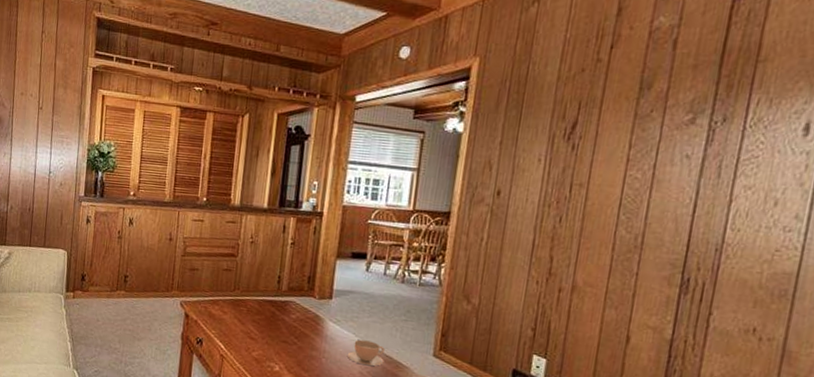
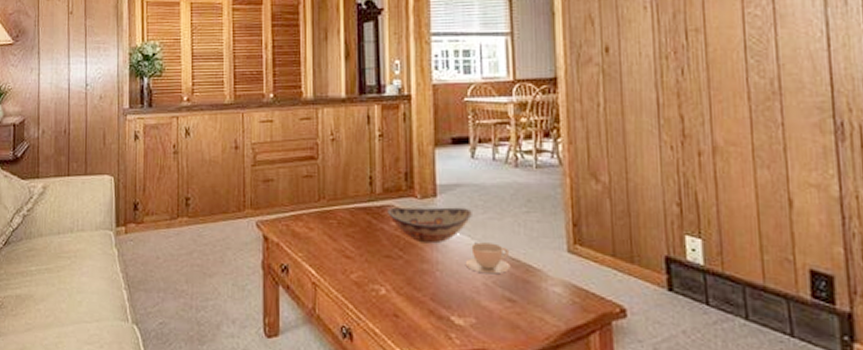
decorative bowl: none [289,303,360,336] -> present [387,207,472,244]

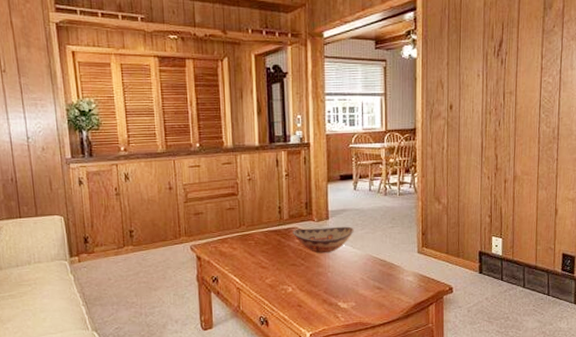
teacup: present [465,242,511,273] -> none [348,250,380,271]

